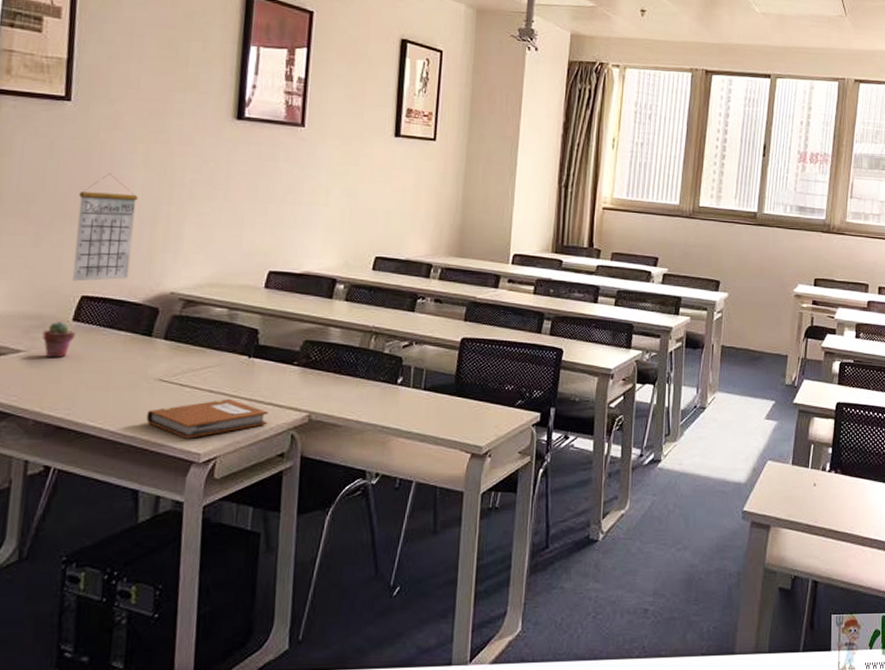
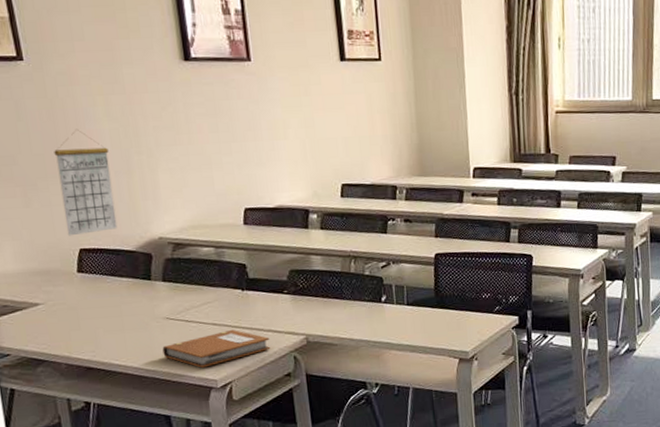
potted succulent: present [42,322,76,357] -> none [54,274,83,307]

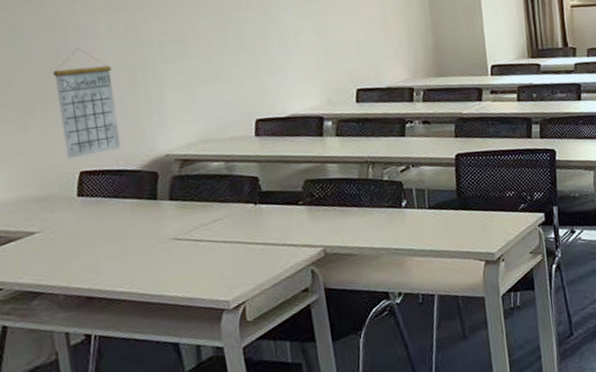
notebook: present [162,329,271,368] -> none [170,245,286,289]

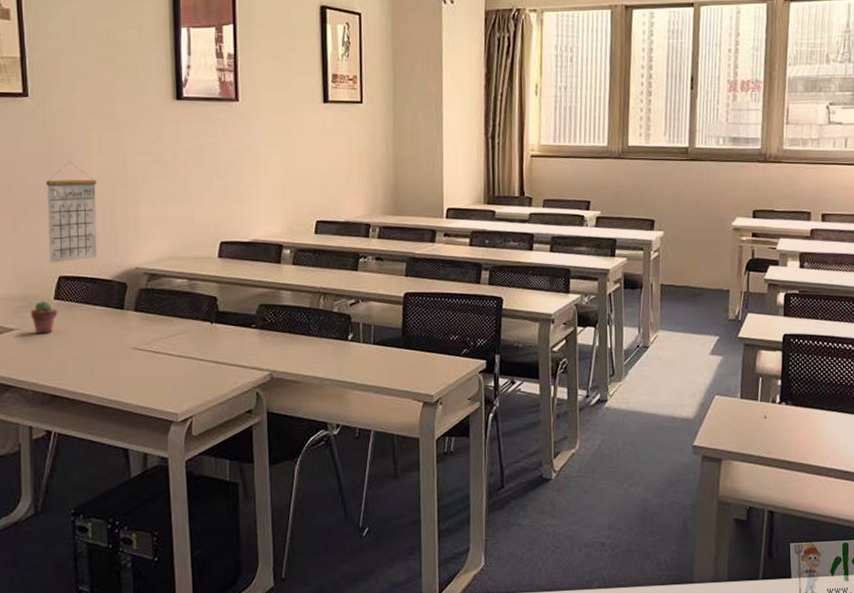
potted succulent: none [52,199,84,235] -> present [30,301,58,333]

